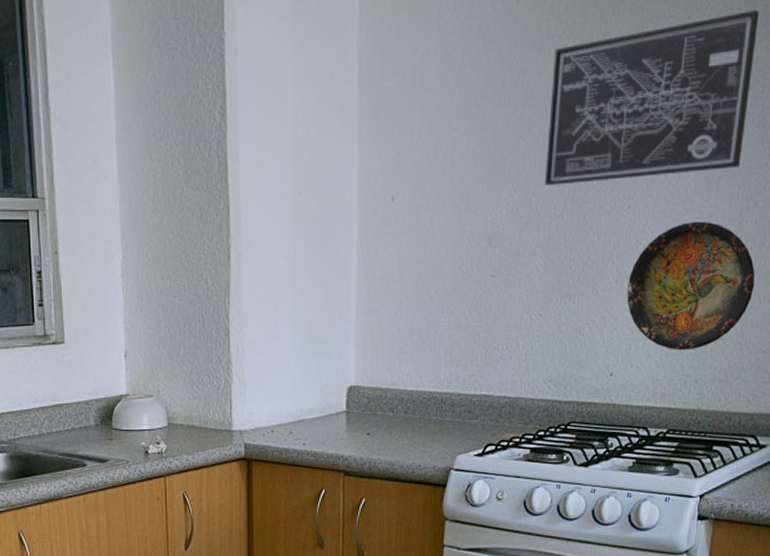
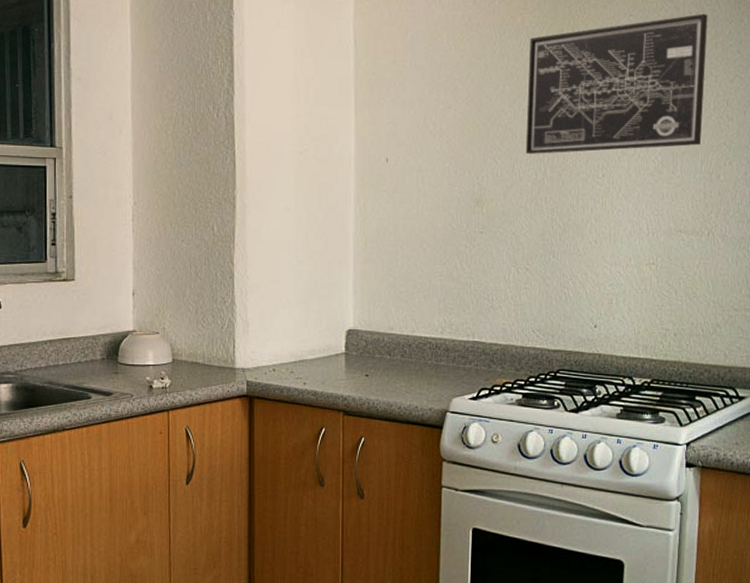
decorative plate: present [627,221,756,351] -> none [606,190,723,306]

